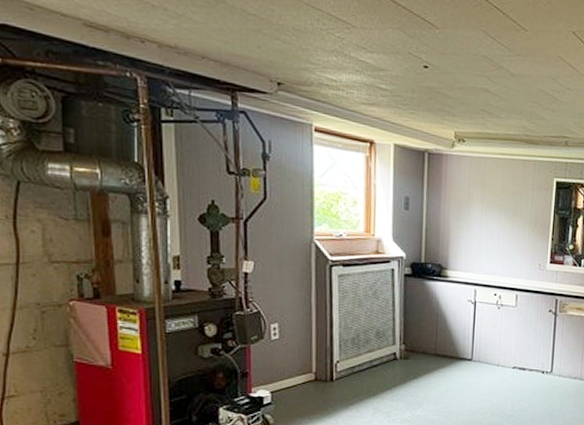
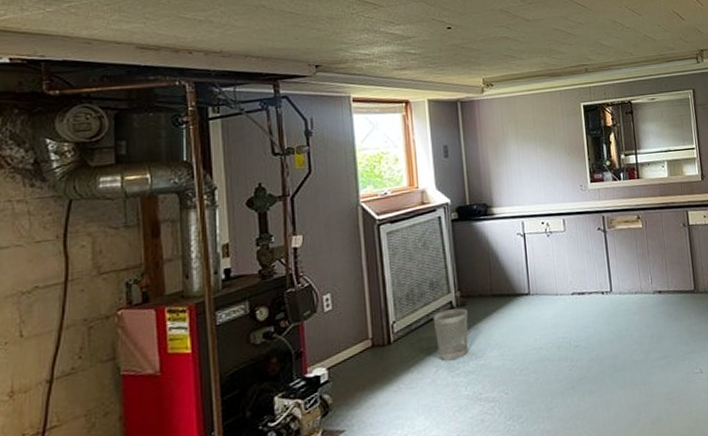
wastebasket: none [376,360,410,407] -> present [433,308,469,361]

